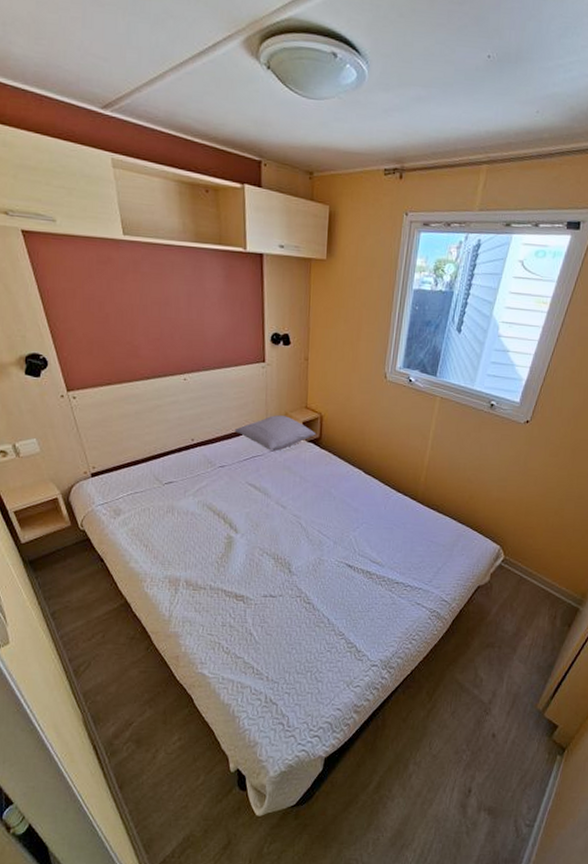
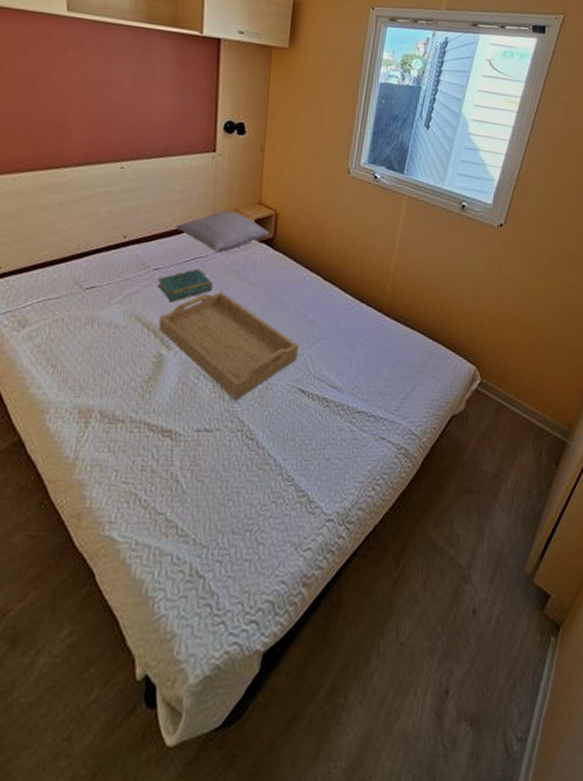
book: none [223,465,269,494] -> present [157,268,213,303]
serving tray: none [226,485,345,573] -> present [158,291,299,400]

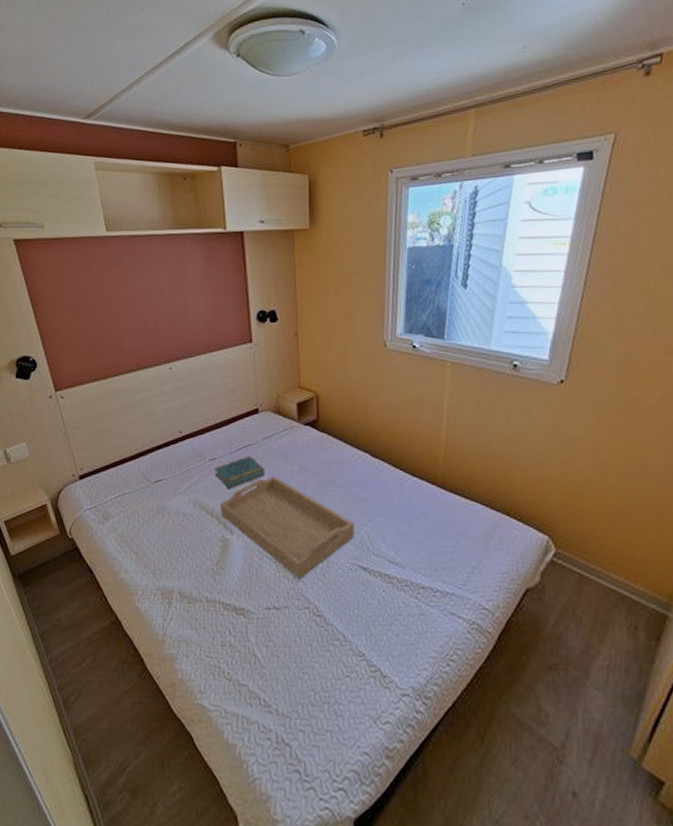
pillow: present [175,211,270,252] -> none [224,398,313,438]

